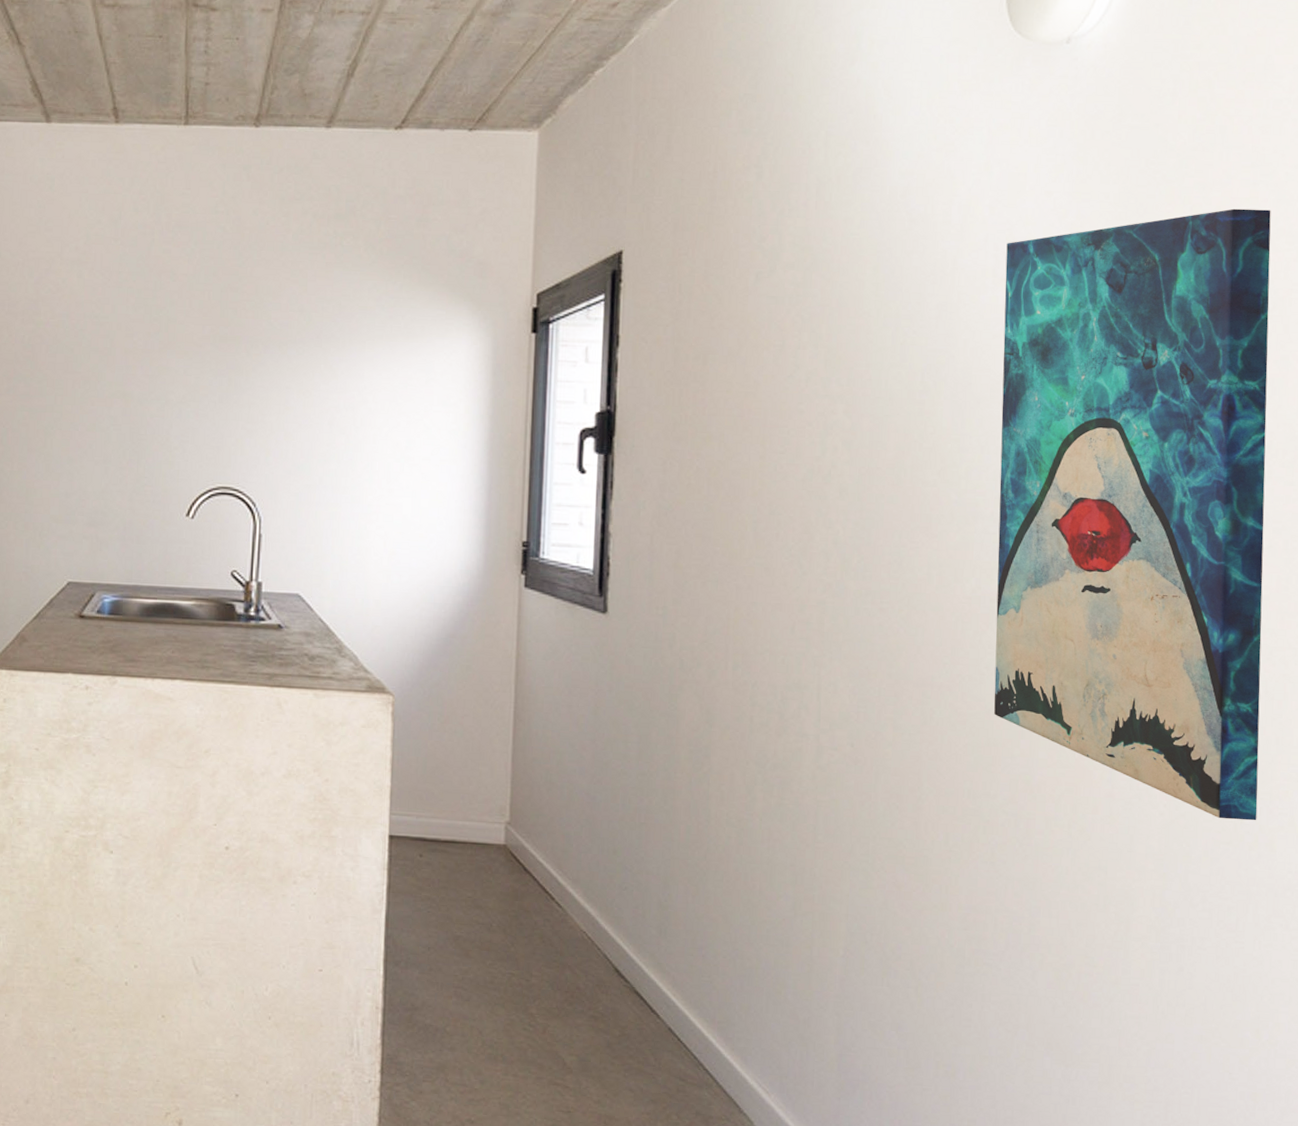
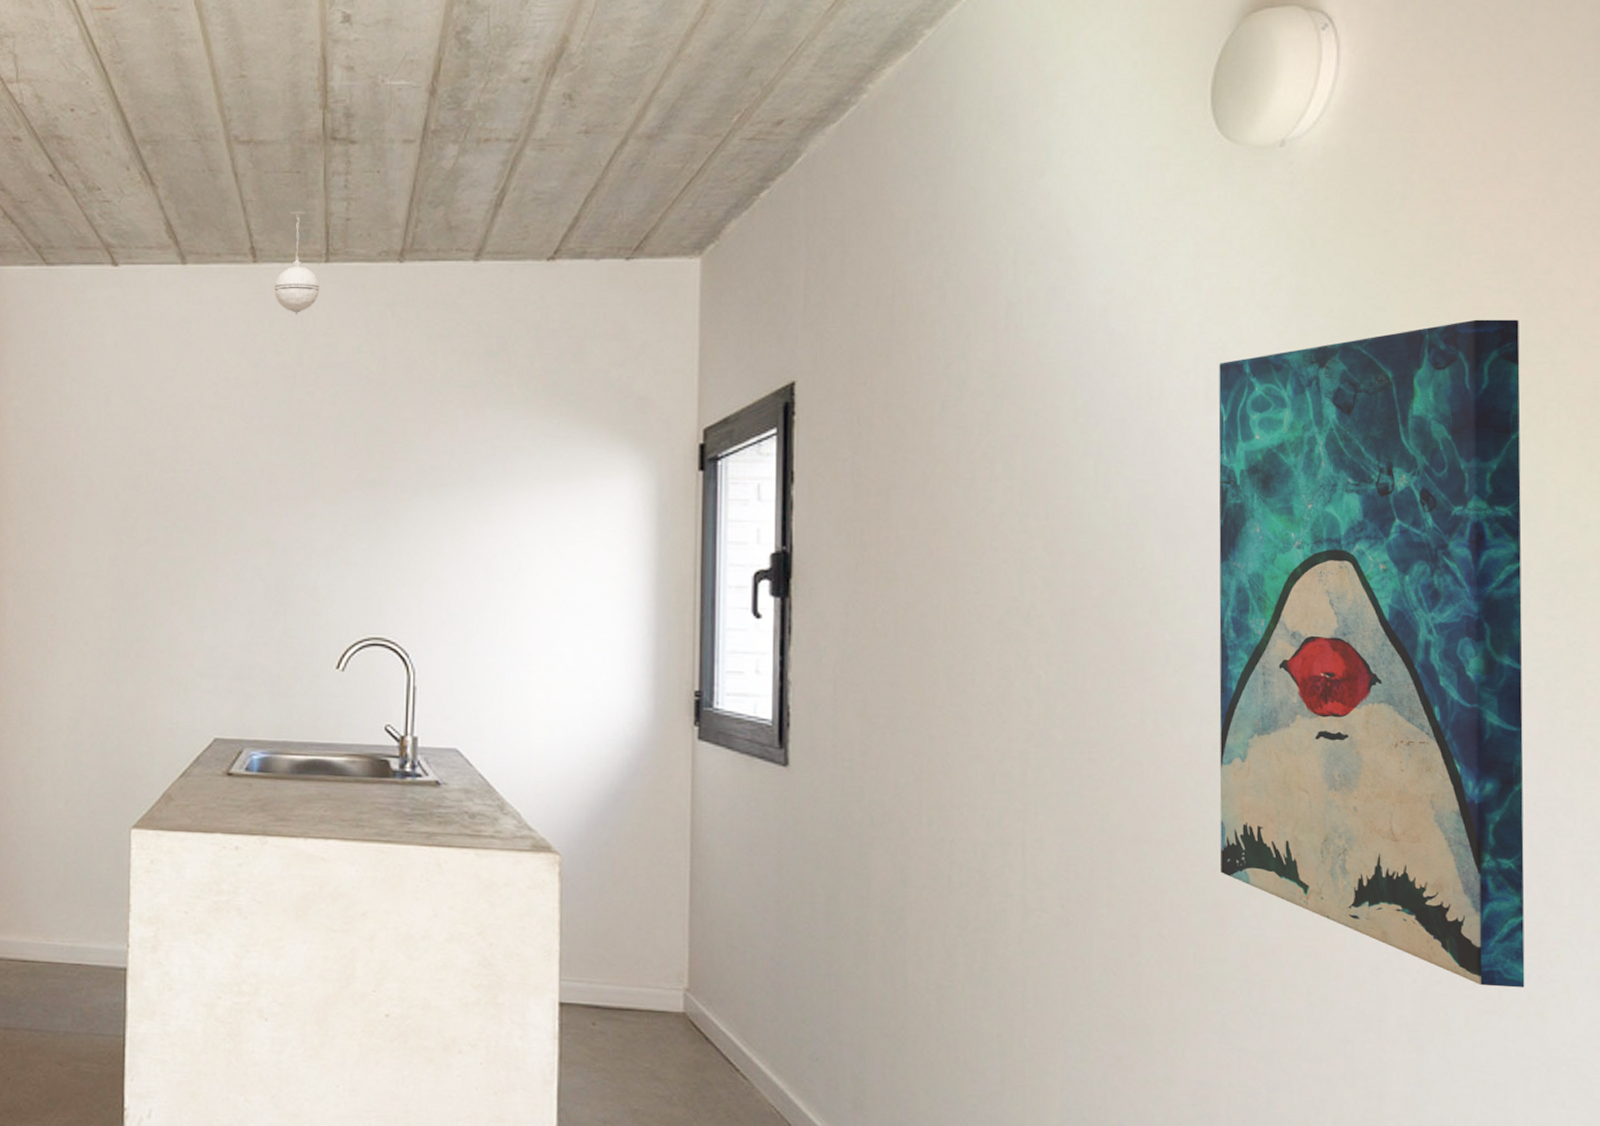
pendant light: none [135,74,179,175] -> present [274,211,319,316]

